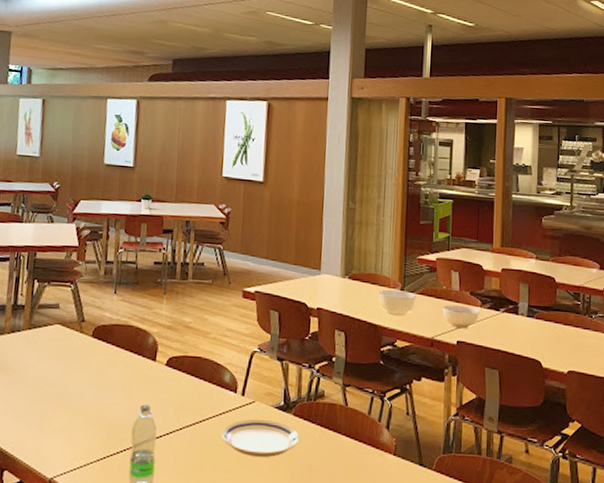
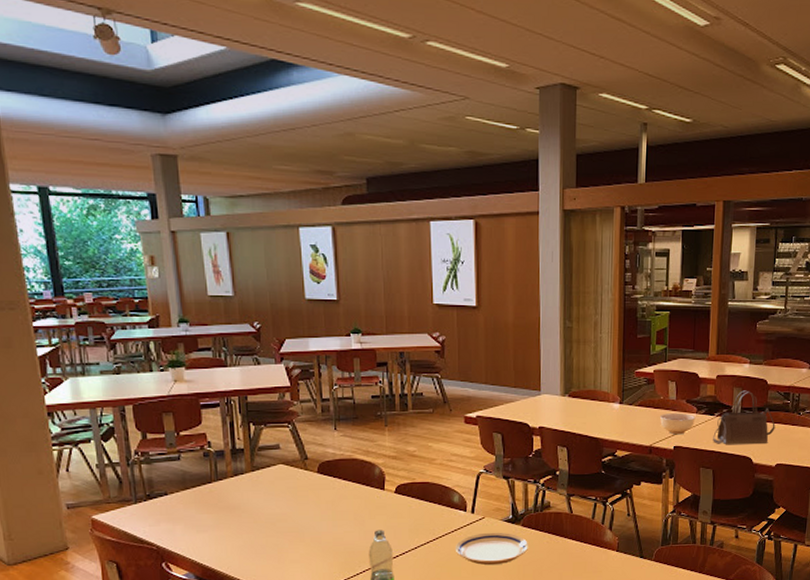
bowl: present [378,289,416,315] -> none [598,404,635,427]
handbag: none [499,286,566,347] -> present [713,390,776,445]

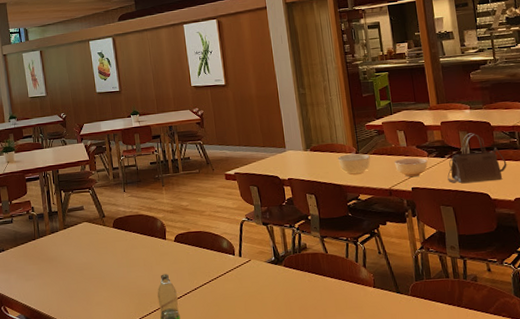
plate: present [455,532,528,566] -> none [228,273,292,303]
bowl: none [598,404,635,427] -> present [337,153,371,175]

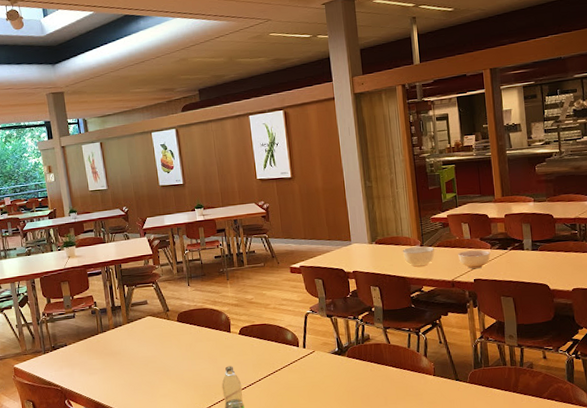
handbag: present [447,133,507,184] -> none [509,225,567,275]

